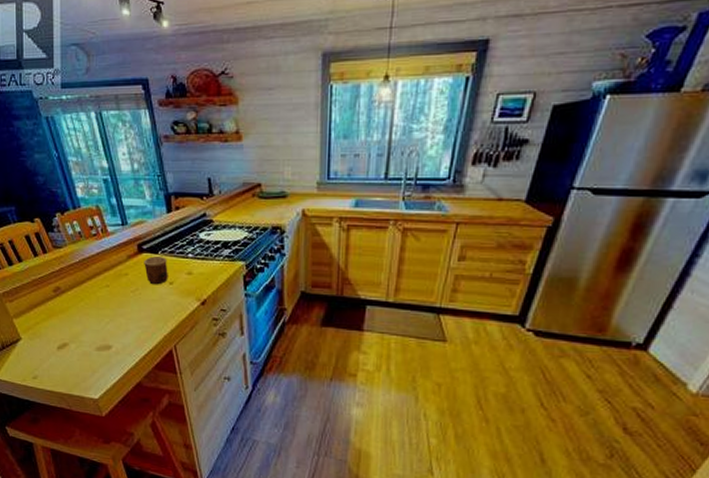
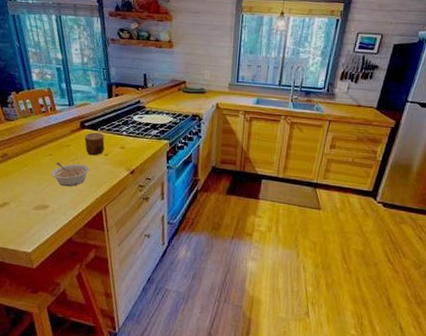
legume: none [110,295,153,323] -> present [50,162,90,187]

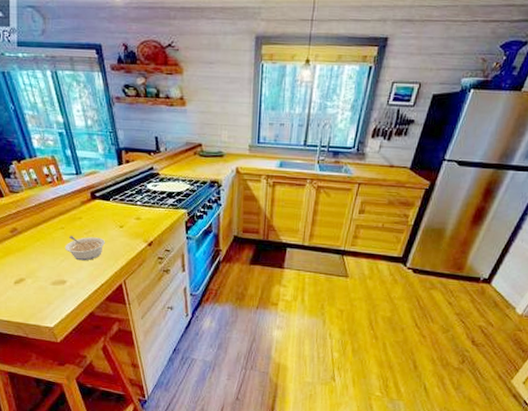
cup: present [84,132,105,156] -> none [97,203,119,228]

